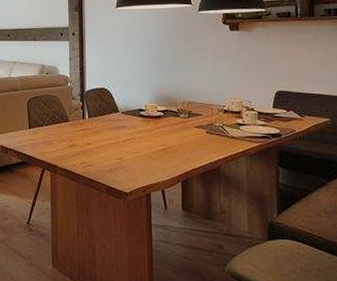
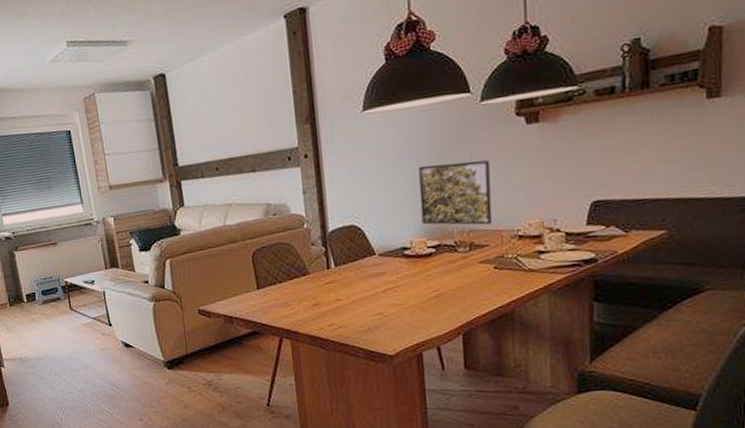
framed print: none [153,51,206,99] -> present [418,160,493,225]

